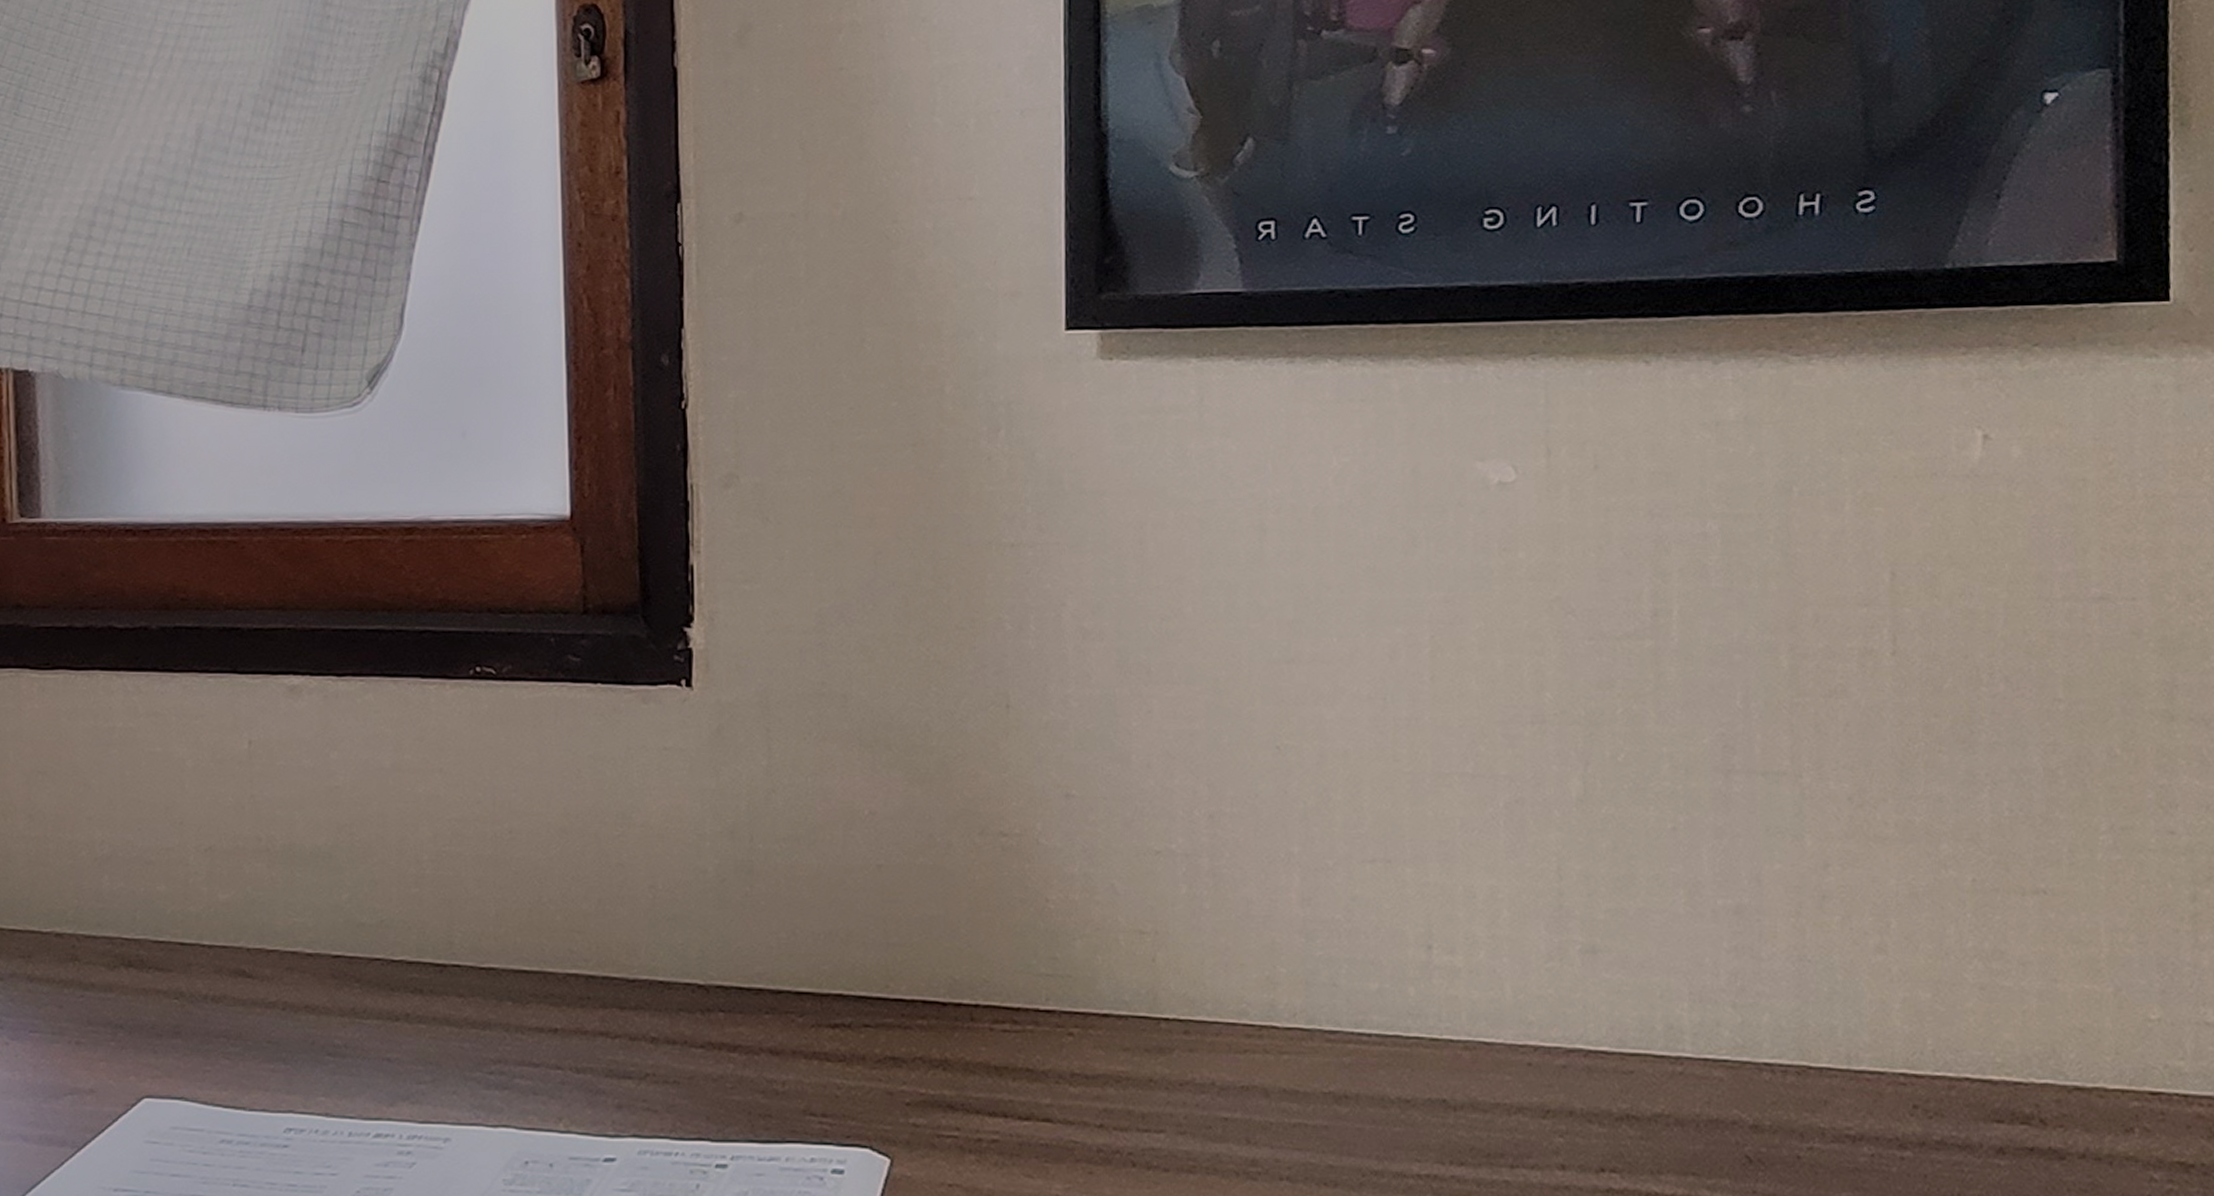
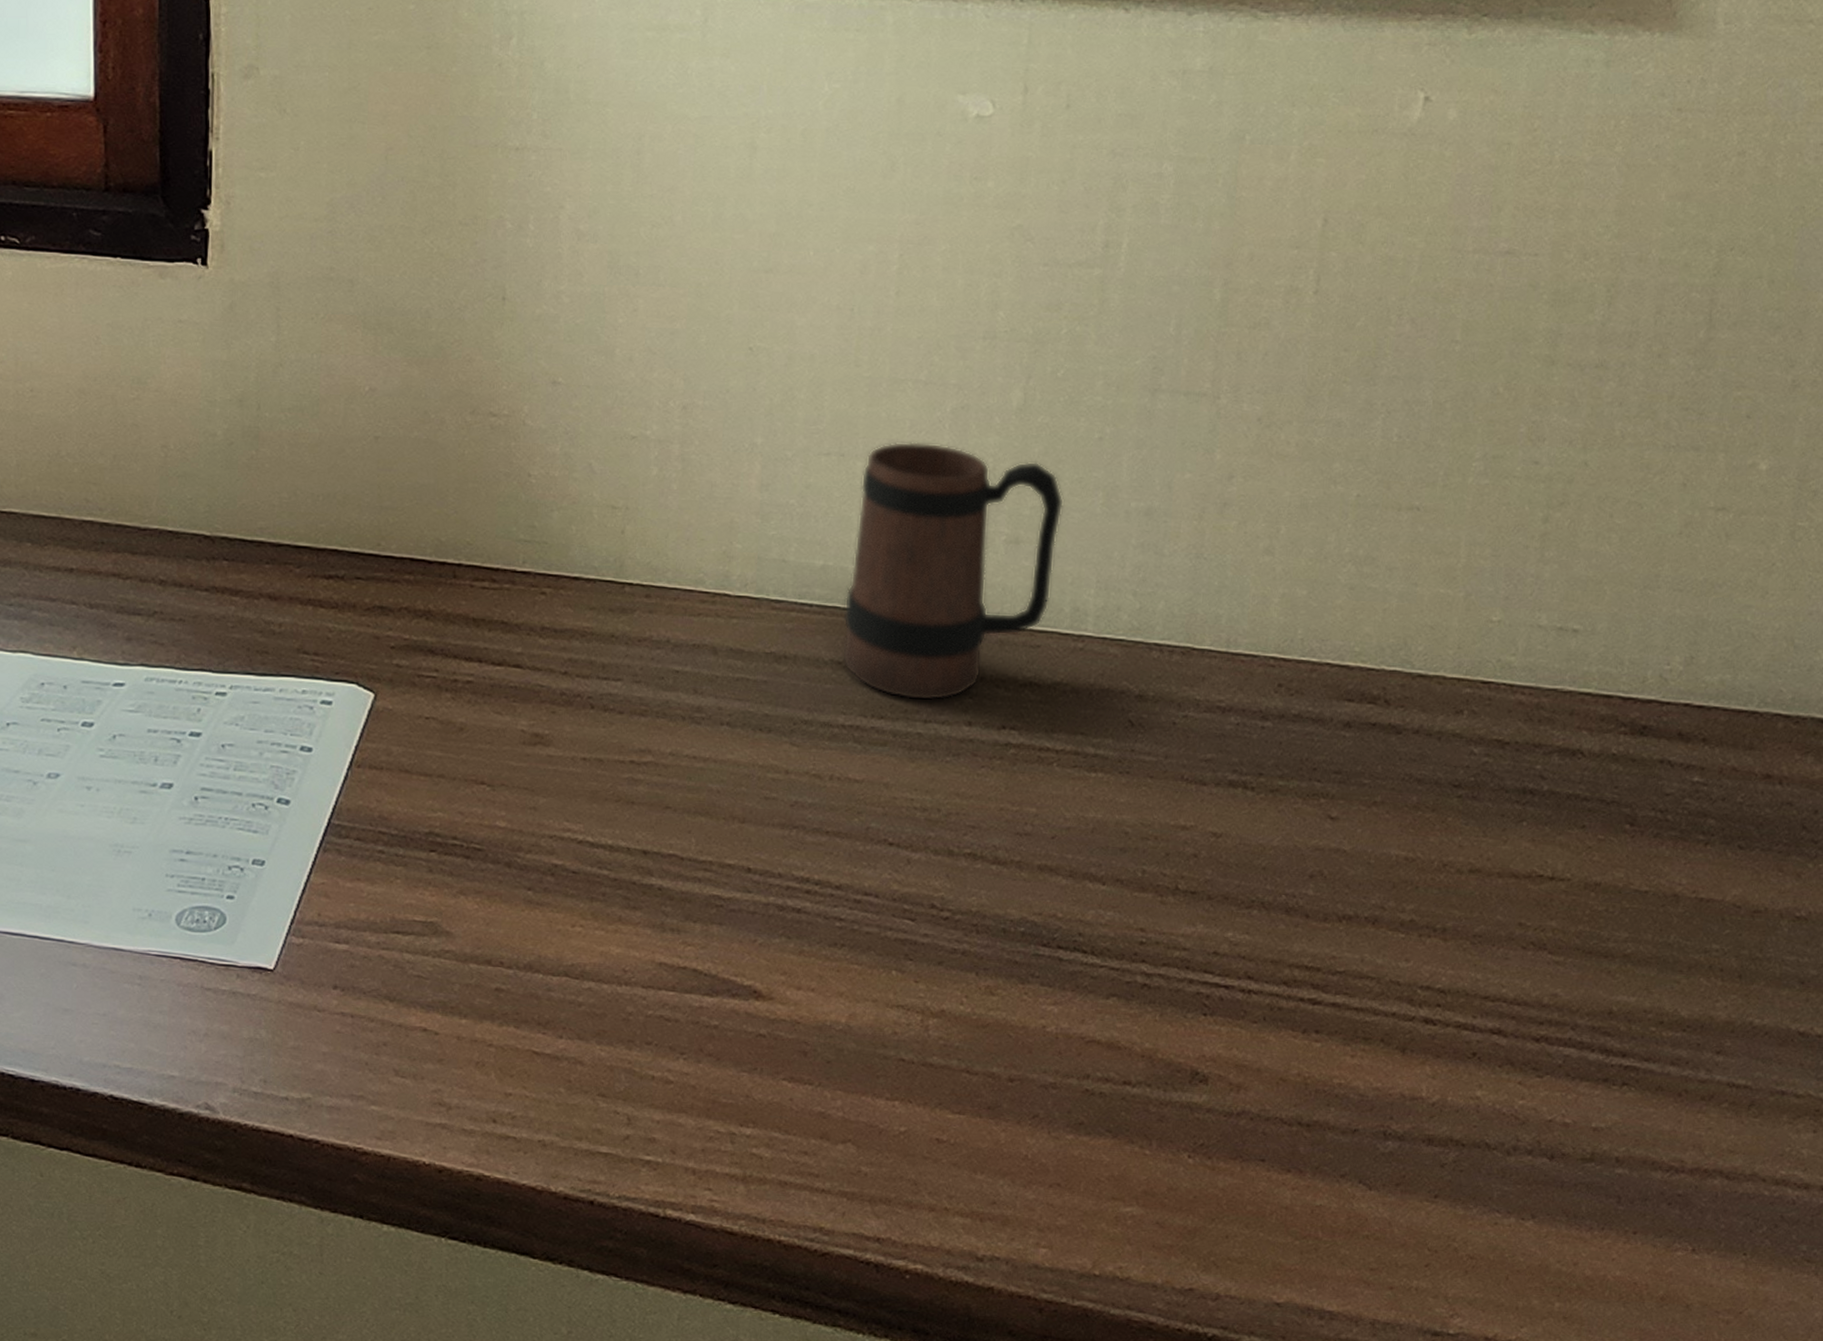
mug: none [1406,843,1642,1142] -> present [841,441,1065,701]

